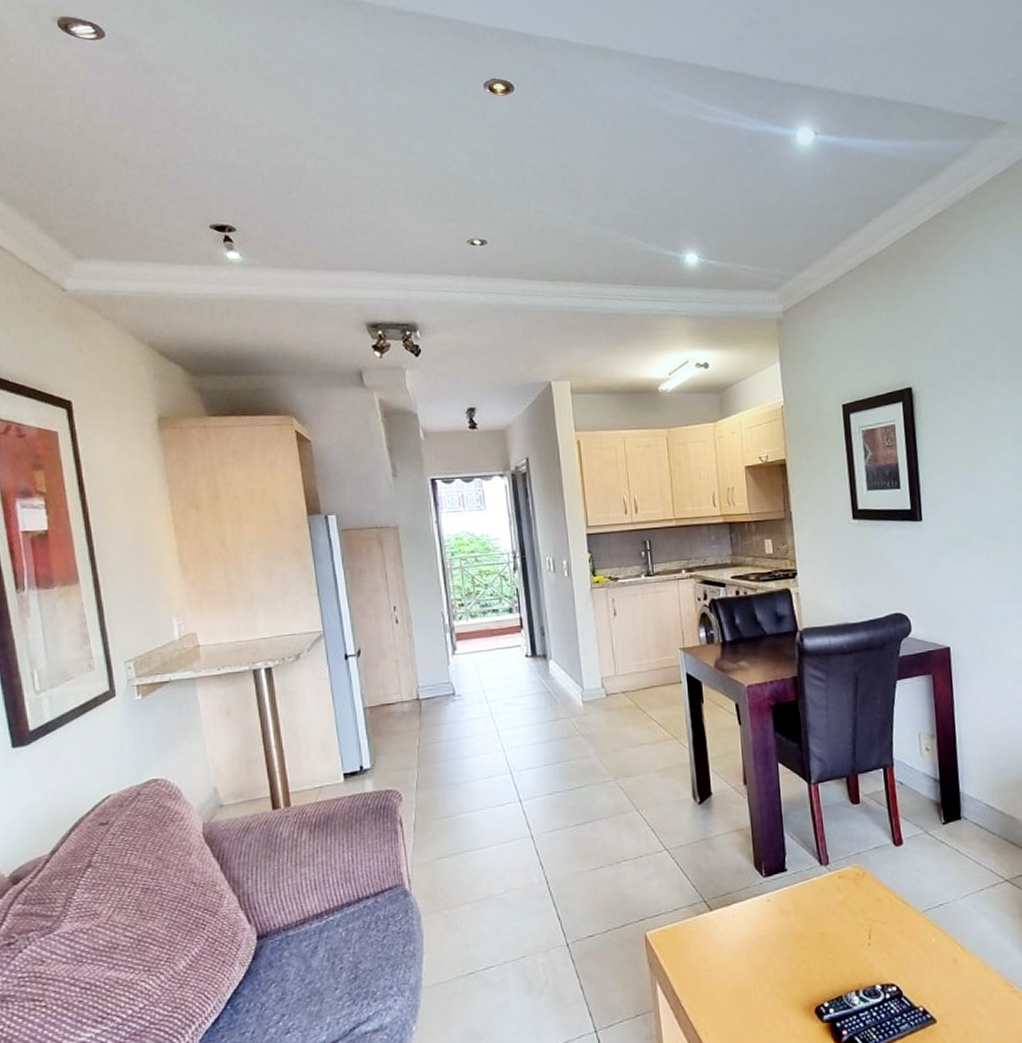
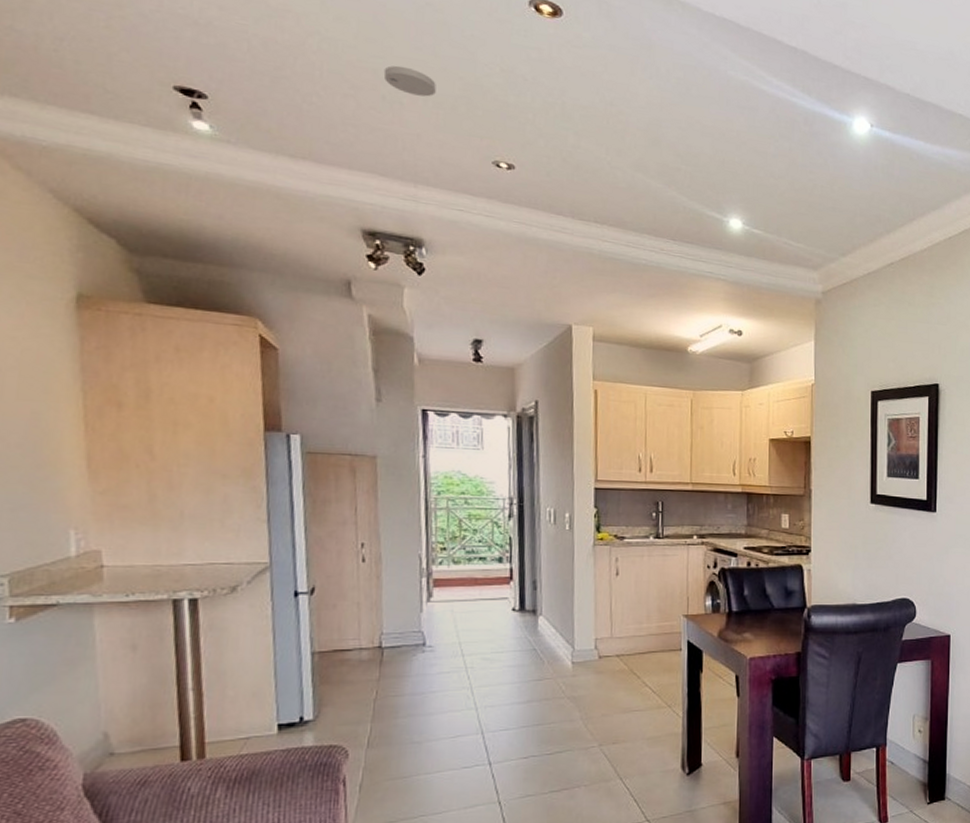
smoke detector: none [369,168,414,193] -> present [383,65,436,97]

